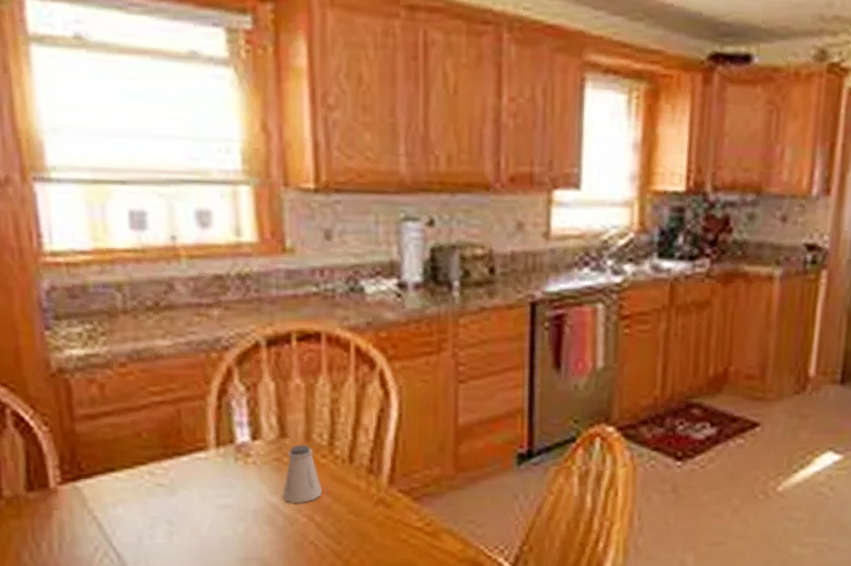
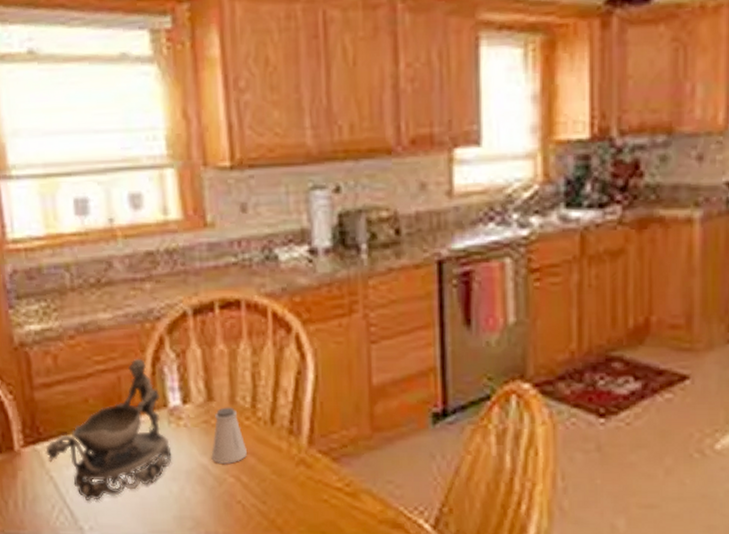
decorative bowl: none [88,390,238,542] -> present [45,358,172,500]

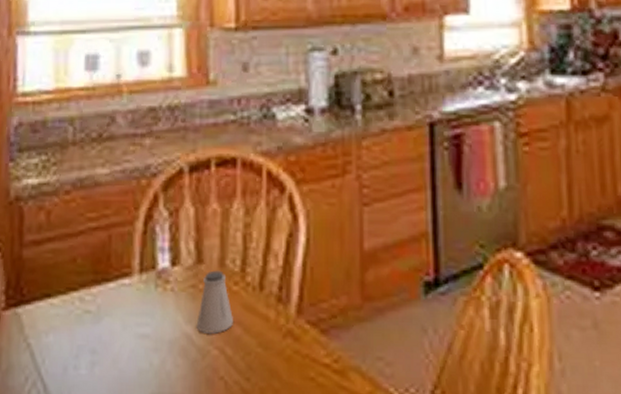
decorative bowl: present [45,358,172,500] -> none [26,216,156,373]

